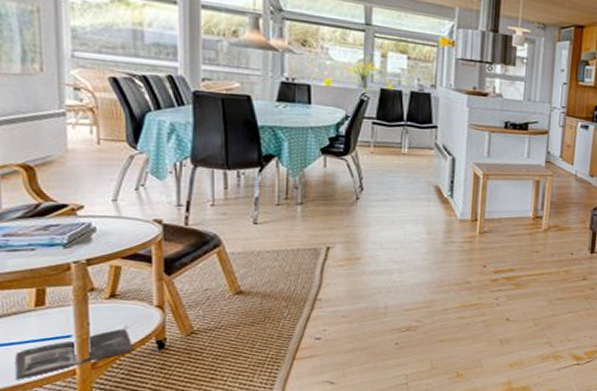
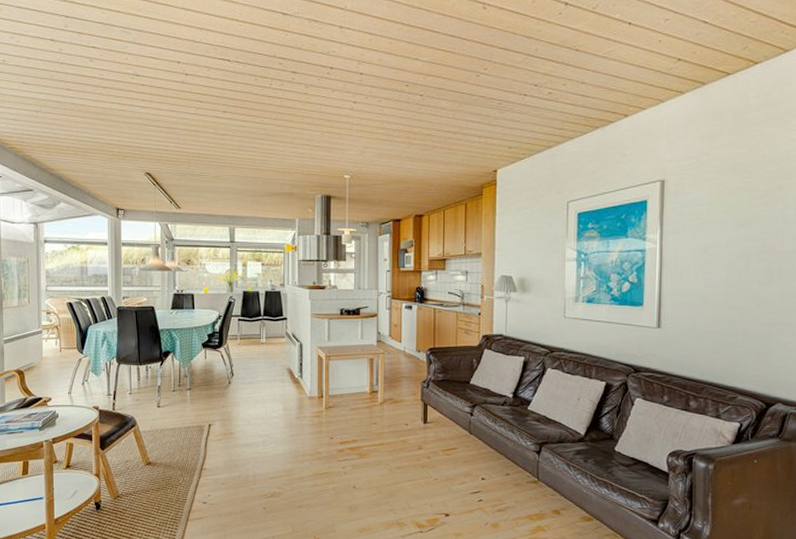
magazine: present [14,329,134,380] -> none [9,492,81,531]

